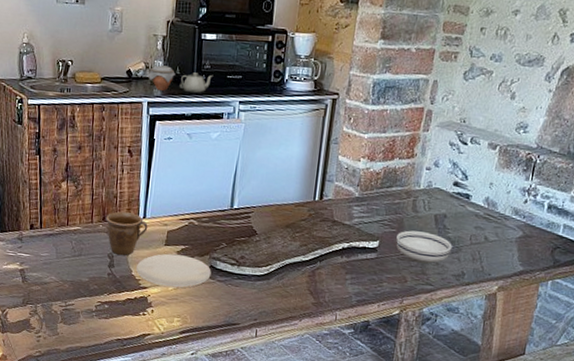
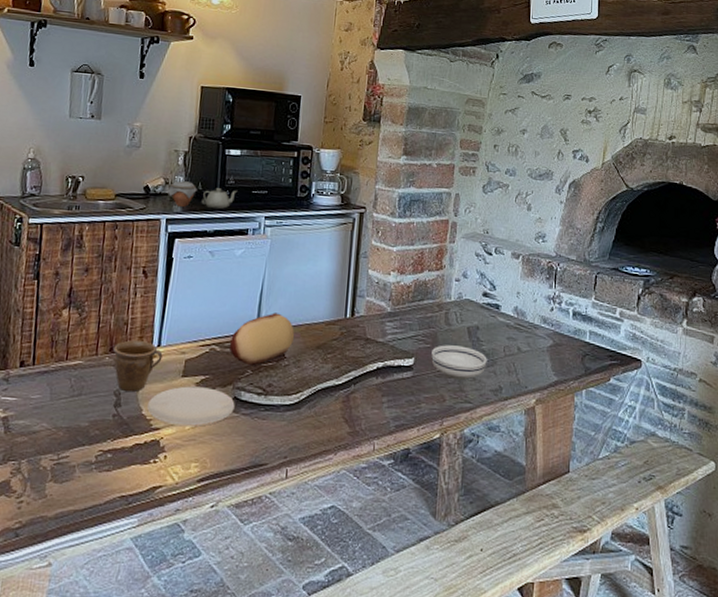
bread loaf: none [206,193,266,239] -> present [230,313,295,365]

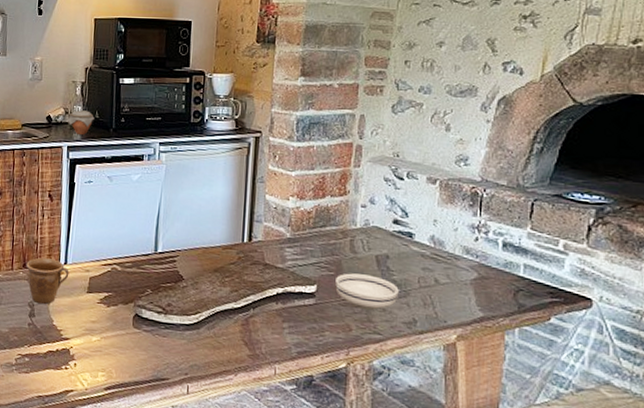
plate: present [147,386,235,427] -> none [58,301,137,339]
teapot: present [201,188,238,210] -> none [98,116,133,137]
bread loaf: present [230,313,295,365] -> none [130,235,192,285]

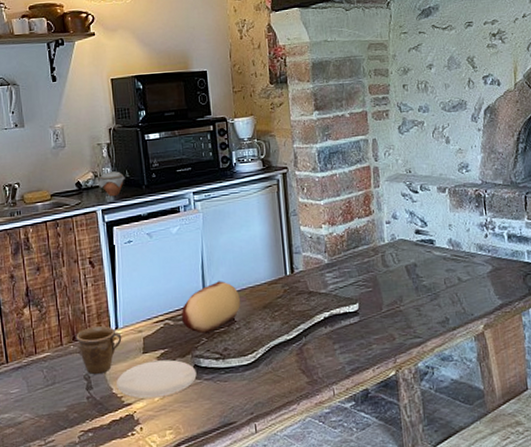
plate: none [58,301,137,339] -> present [117,359,197,400]
bread loaf: none [130,235,192,285] -> present [182,281,241,333]
bowl: present [335,273,399,311] -> none [374,284,430,318]

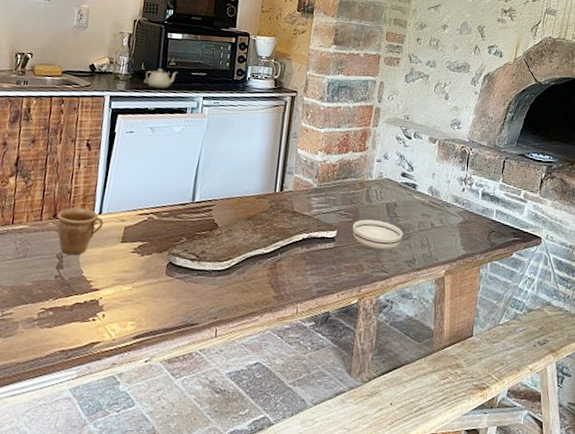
jar: present [98,171,125,197] -> none [112,60,140,86]
plate: present [117,359,197,400] -> none [88,251,170,289]
teapot: none [131,171,163,194] -> present [143,69,178,90]
bread loaf: present [182,281,241,333] -> none [166,186,228,233]
bowl: none [374,284,430,318] -> present [352,219,403,252]

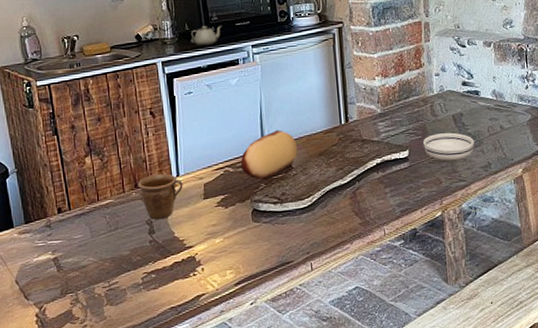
bread loaf: none [166,186,228,233] -> present [241,130,298,179]

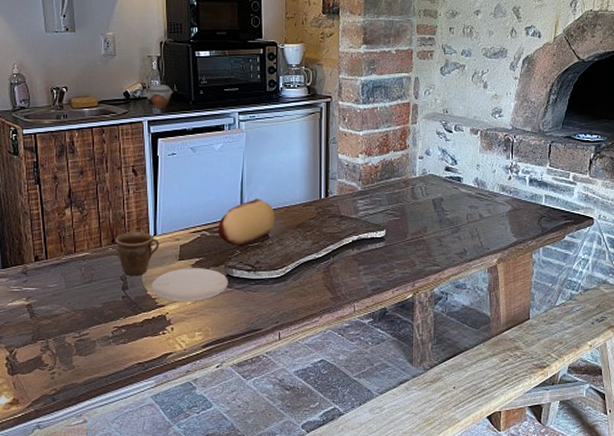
jar: none [158,24,185,50] -> present [146,84,173,110]
plate: none [178,204,256,242] -> present [152,268,228,303]
teapot: present [190,25,222,46] -> none [178,89,211,109]
bowl: present [423,132,475,164] -> none [401,217,452,247]

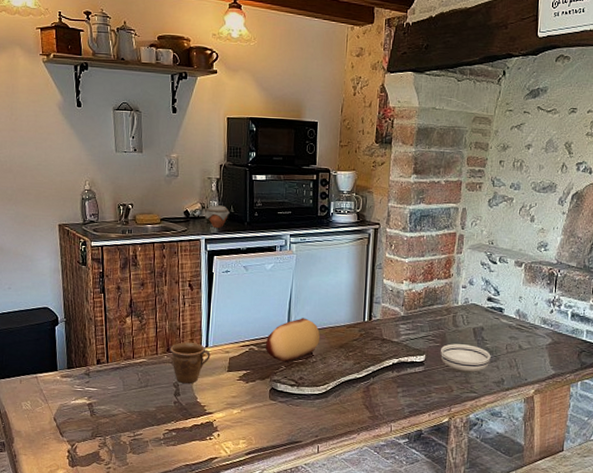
plate: present [152,268,228,303] -> none [201,379,273,412]
bowl: none [401,217,452,247] -> present [440,344,491,374]

